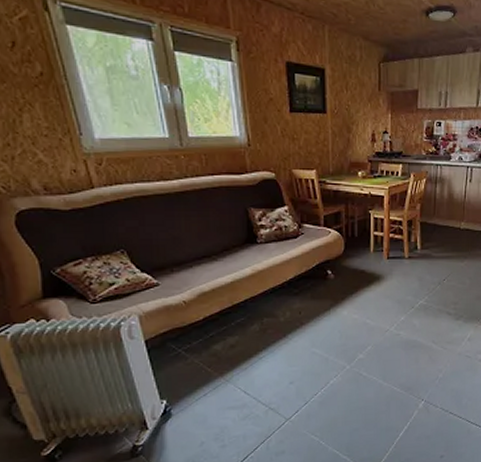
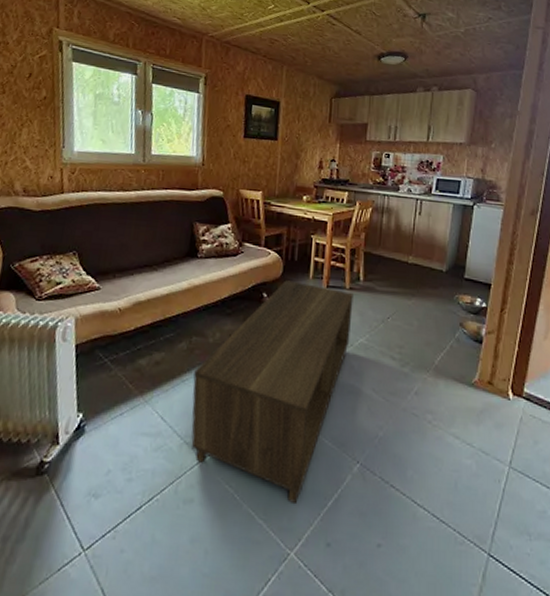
coffee table: none [270,256,412,440] -> present [191,280,353,505]

